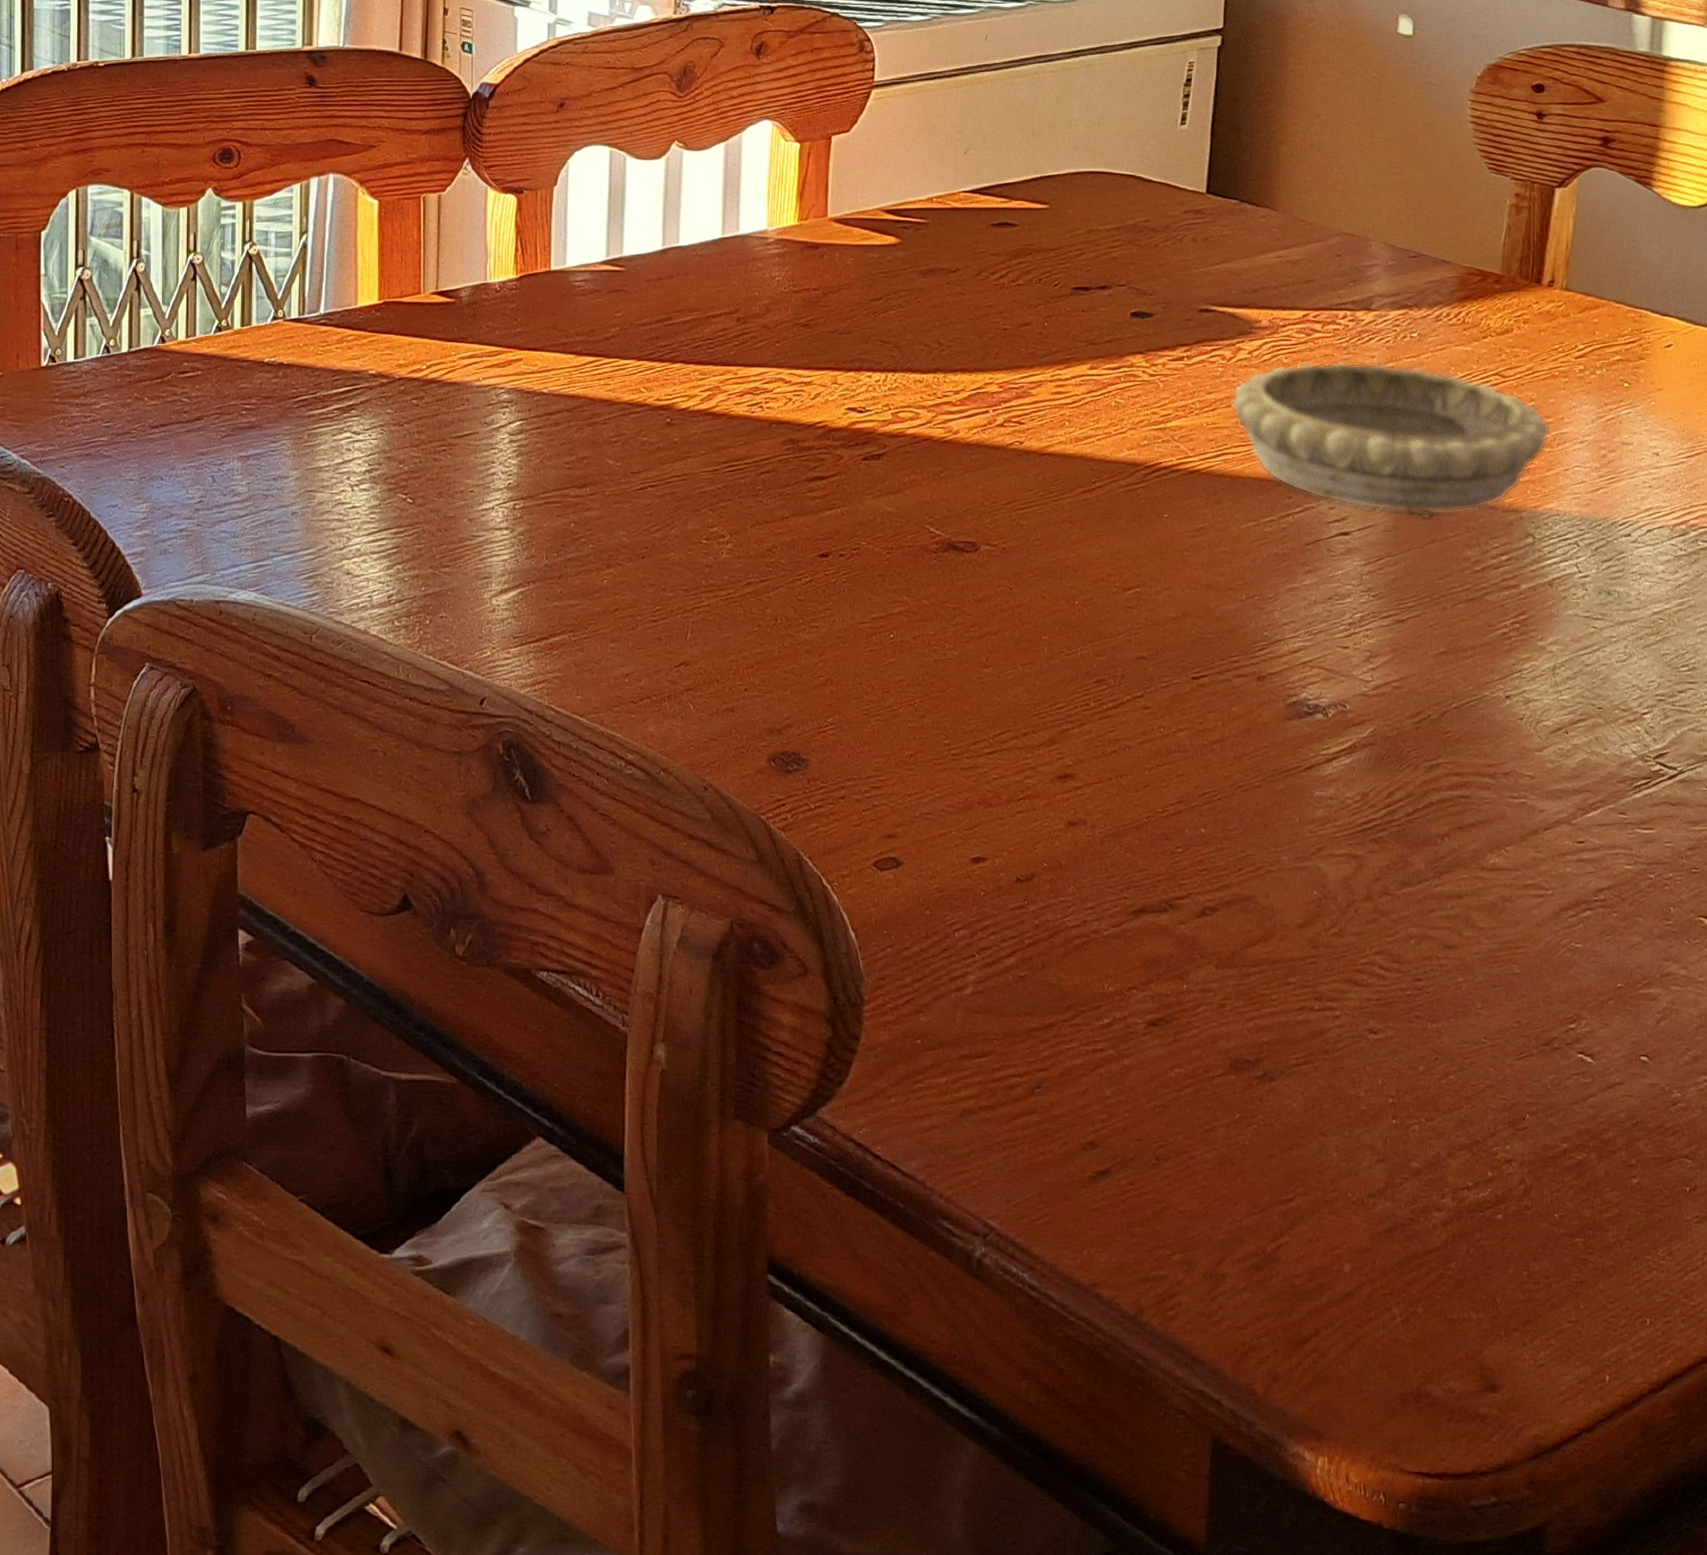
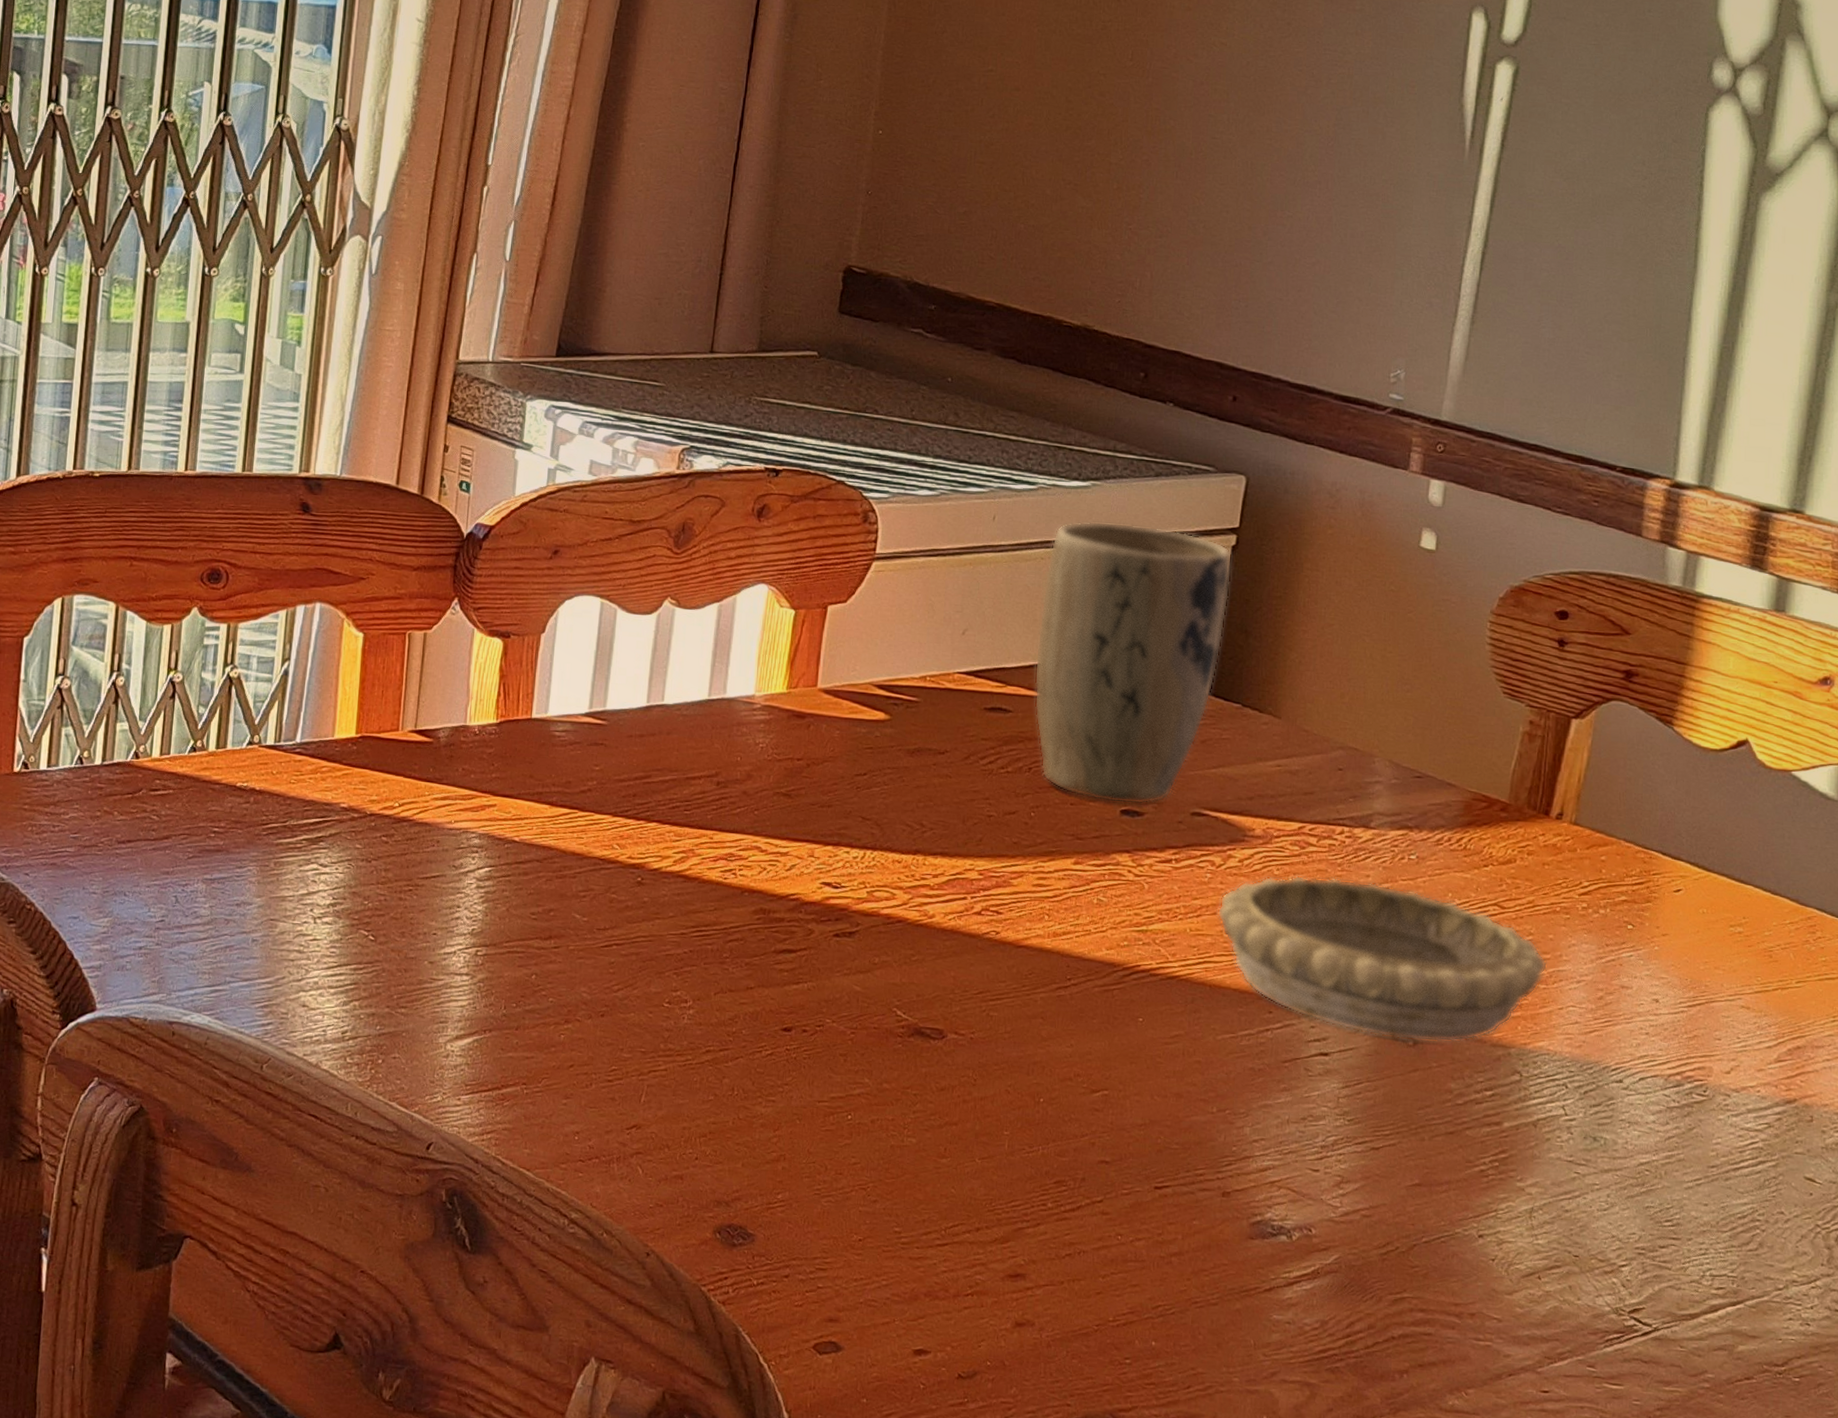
plant pot: none [1036,33,1220,306] -> present [1034,521,1232,805]

